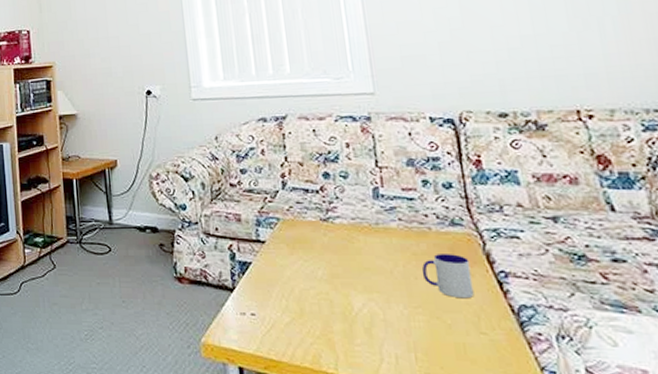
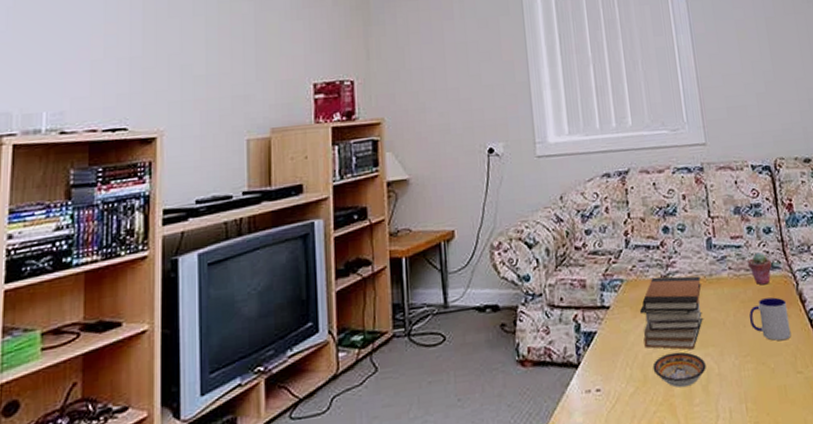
book stack: none [296,219,367,293] -> present [639,276,703,350]
bowl: none [310,292,370,327] -> present [652,351,706,388]
potted succulent: none [422,207,452,240] -> present [748,252,772,285]

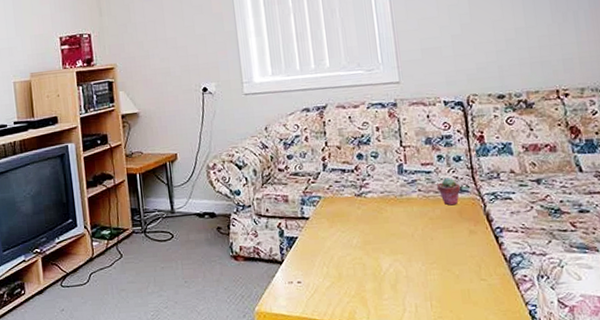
book stack: present [639,276,703,350] -> none [335,195,393,256]
bowl: present [652,351,706,388] -> none [346,256,395,285]
mug: present [749,297,792,341] -> none [436,216,477,253]

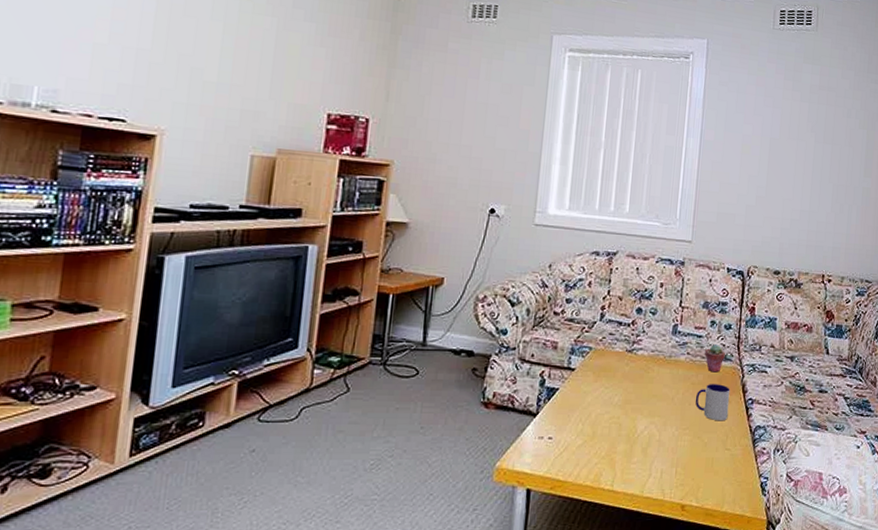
mug: none [436,216,477,253] -> present [695,384,730,421]

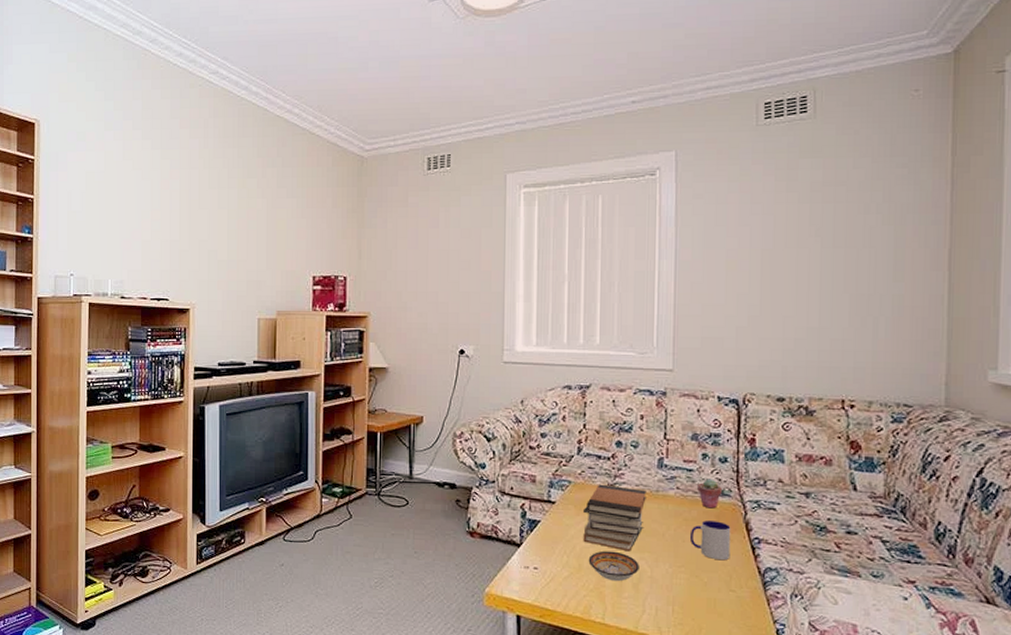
book stack: none [599,350,661,417] -> present [582,484,646,552]
bowl: none [602,417,649,447] -> present [588,550,639,582]

